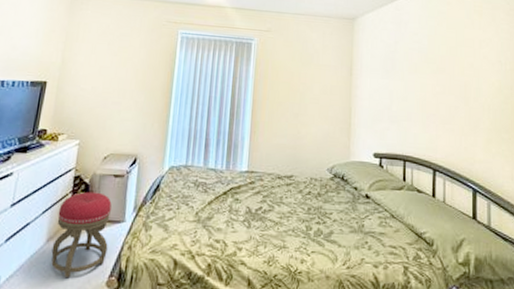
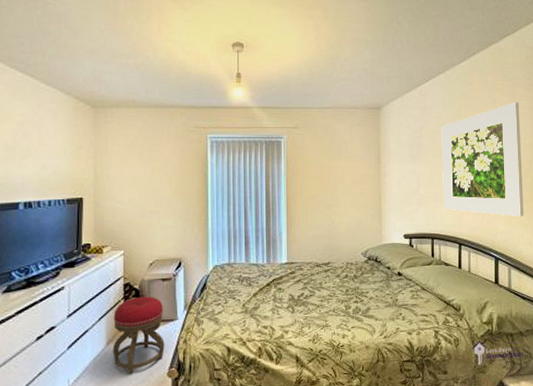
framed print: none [416,25,504,147] -> present [441,102,523,217]

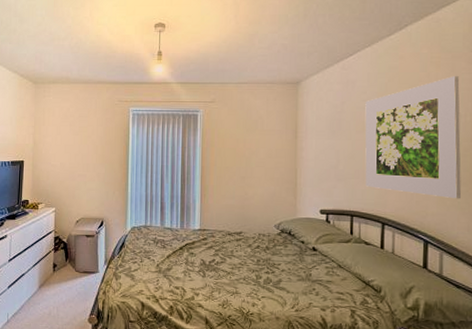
stool: present [113,296,165,374] -> none [43,249,87,316]

